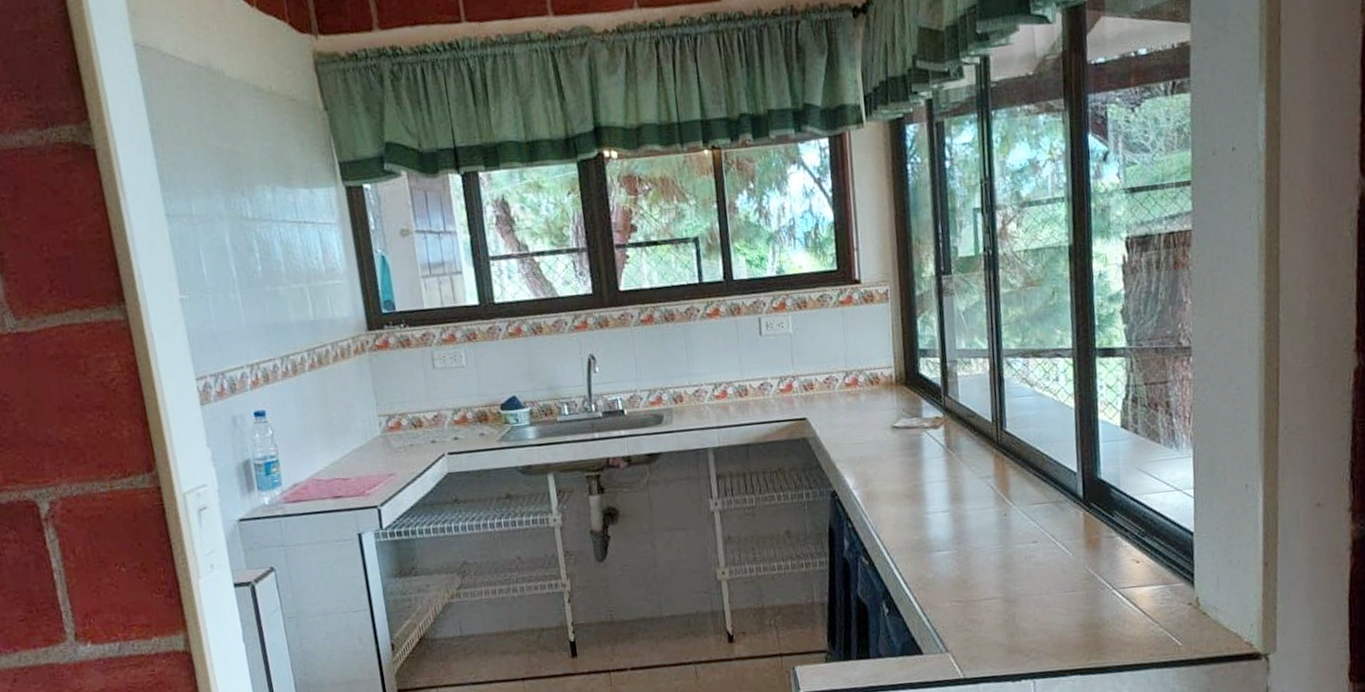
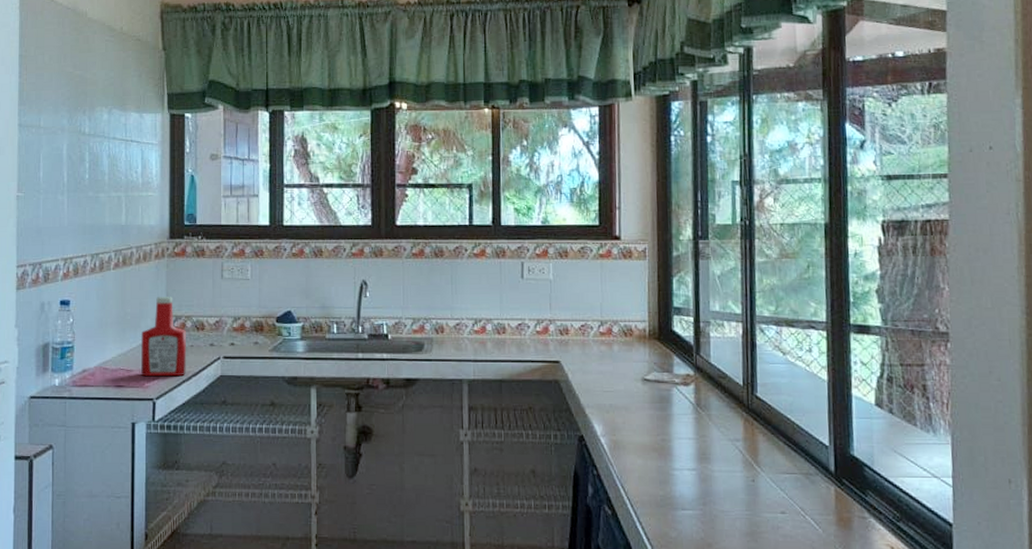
ketchup bottle: none [352,394,409,484] -> present [141,297,186,377]

